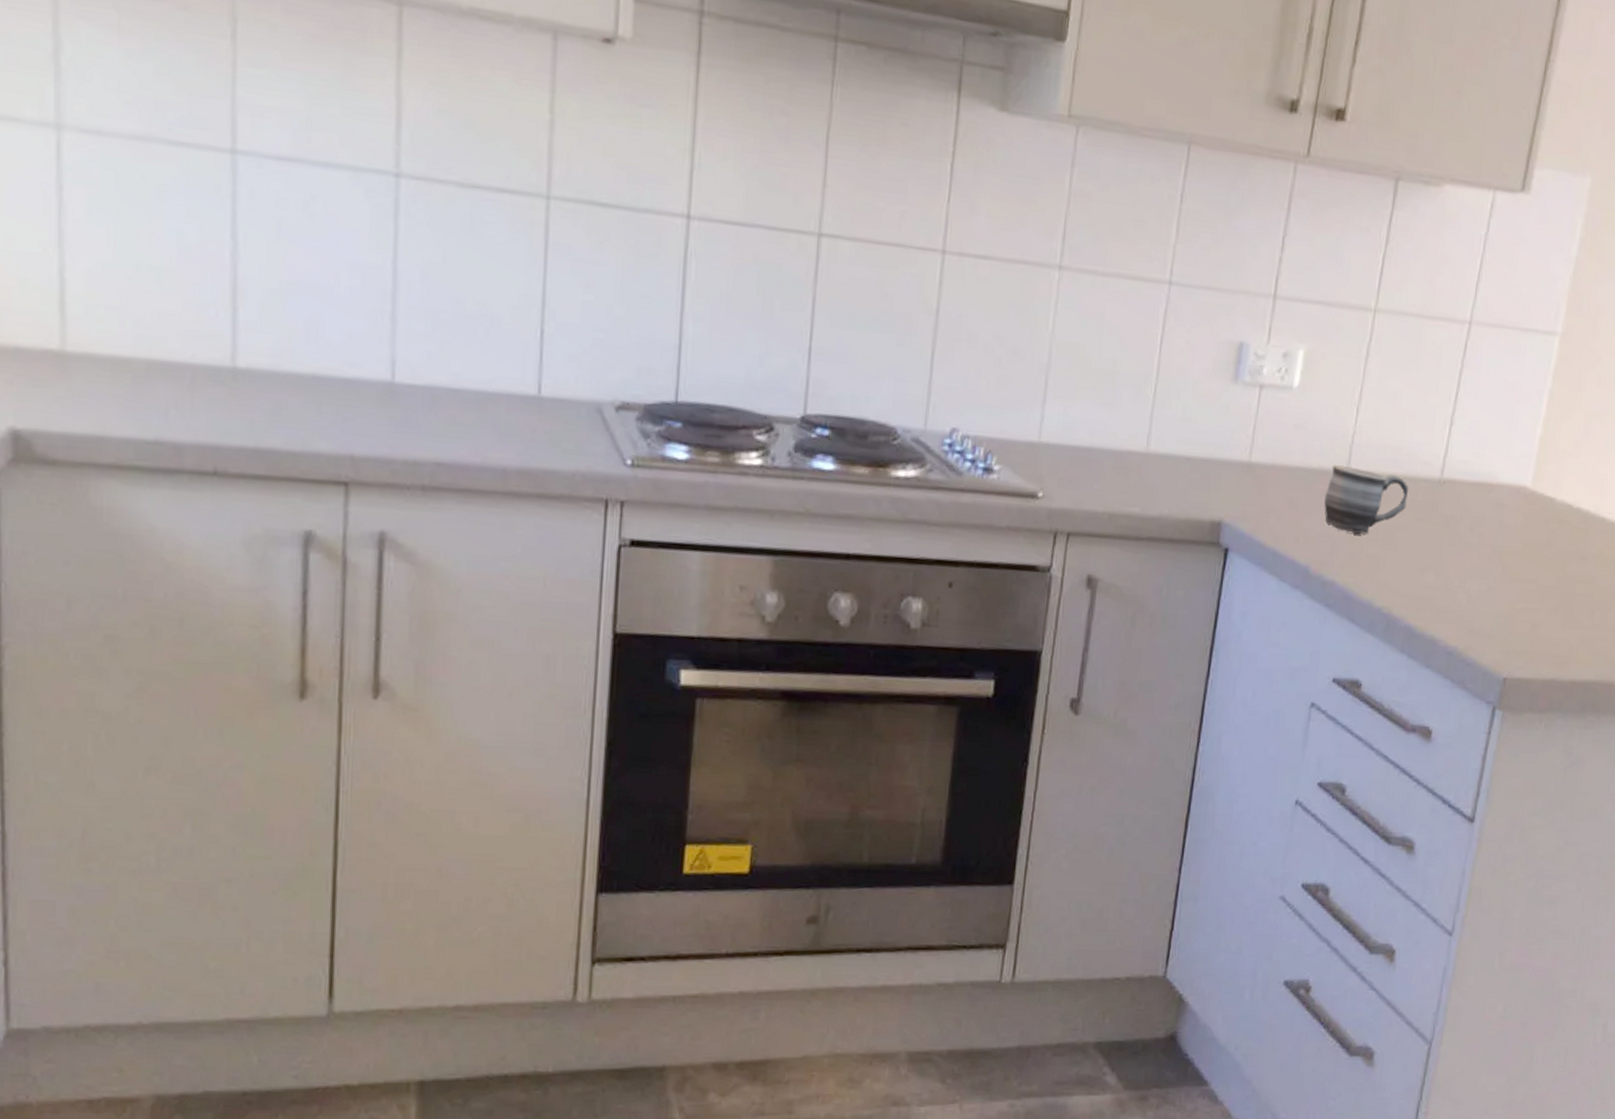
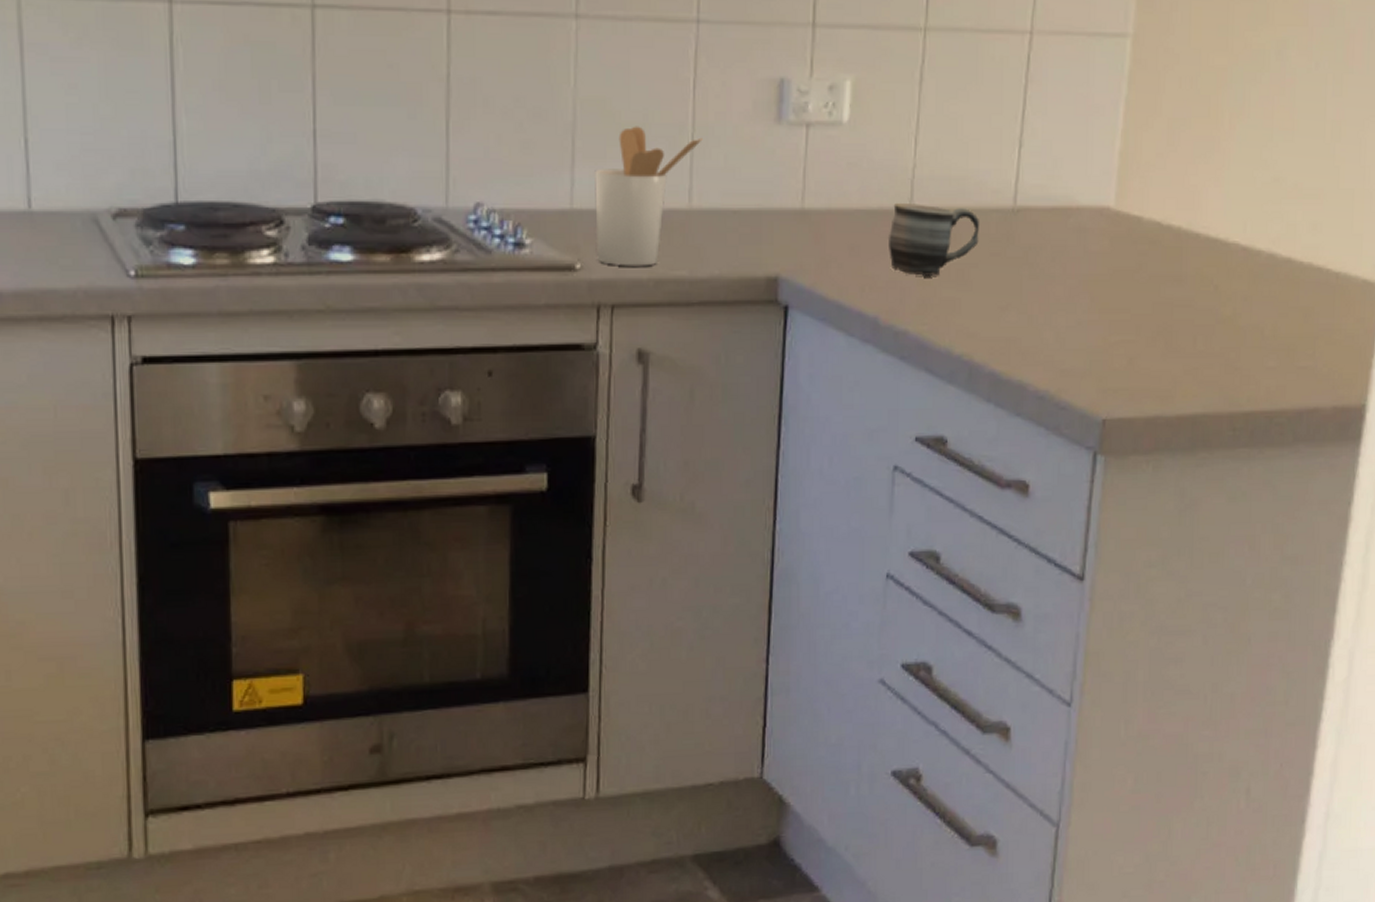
utensil holder: none [1058,372,1165,501] -> present [595,126,703,267]

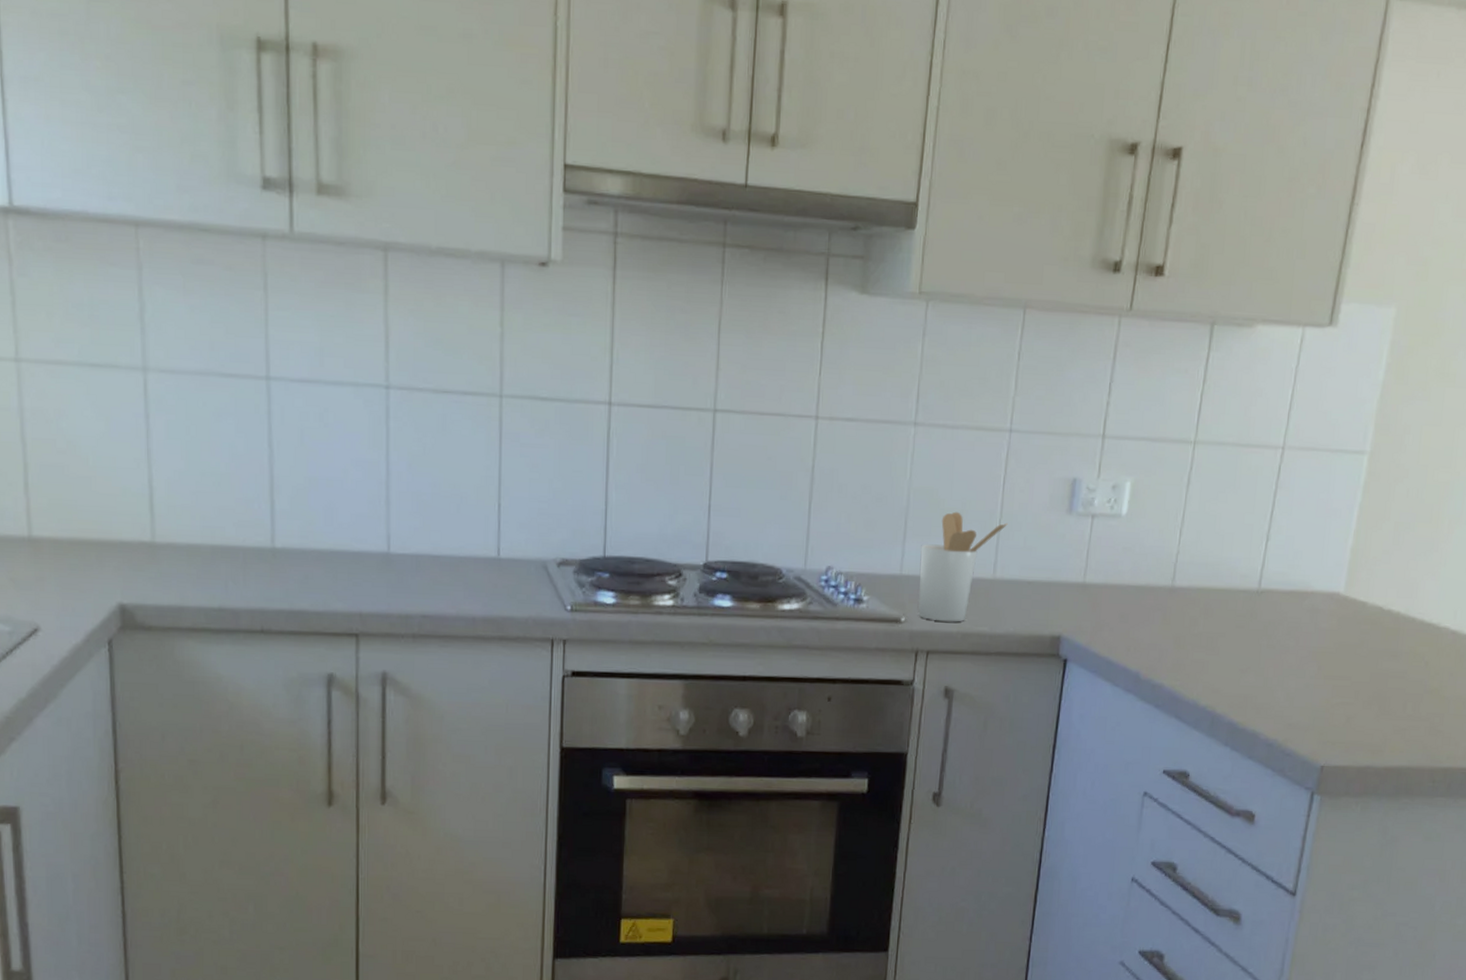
mug: present [887,202,980,277] -> none [1152,581,1230,642]

